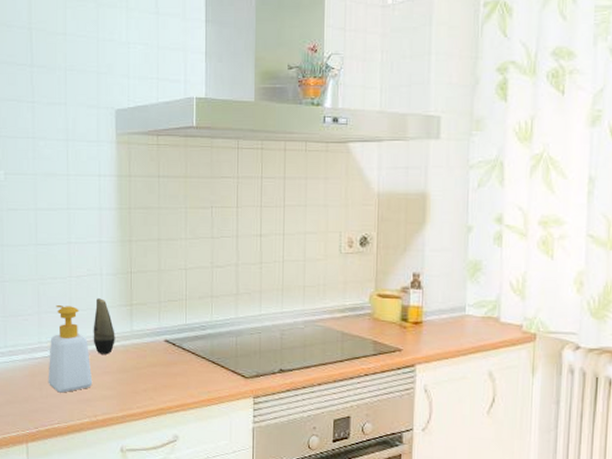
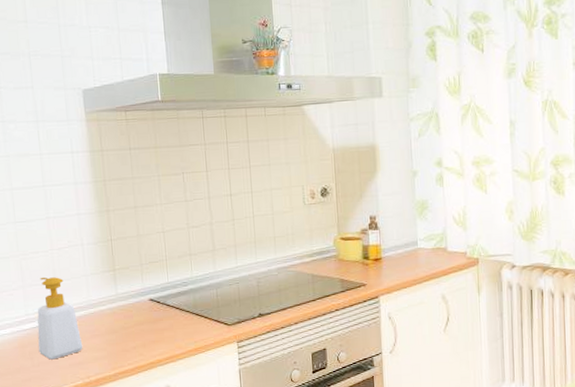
cosmetic container: present [93,298,115,355] -> none [78,267,102,319]

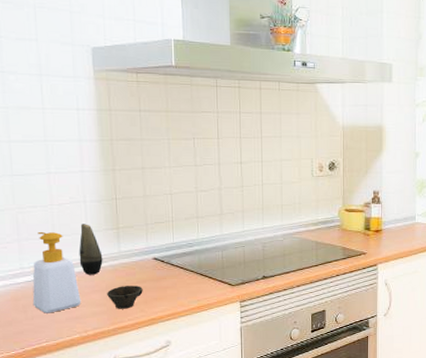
cosmetic container: none [78,267,102,319] -> present [79,224,103,275]
cup: none [107,328,141,354] -> present [107,286,143,309]

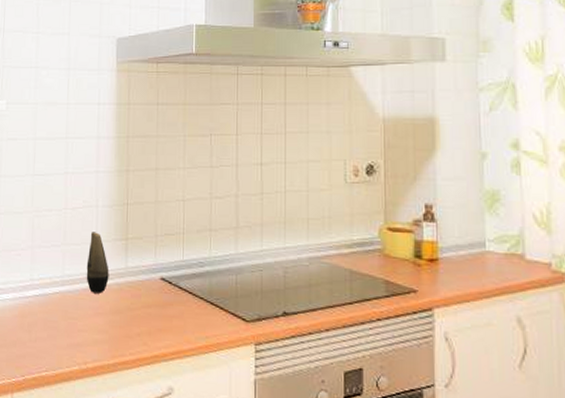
soap bottle: present [32,231,82,314] -> none [37,238,84,336]
cup: present [107,286,143,309] -> none [110,310,147,340]

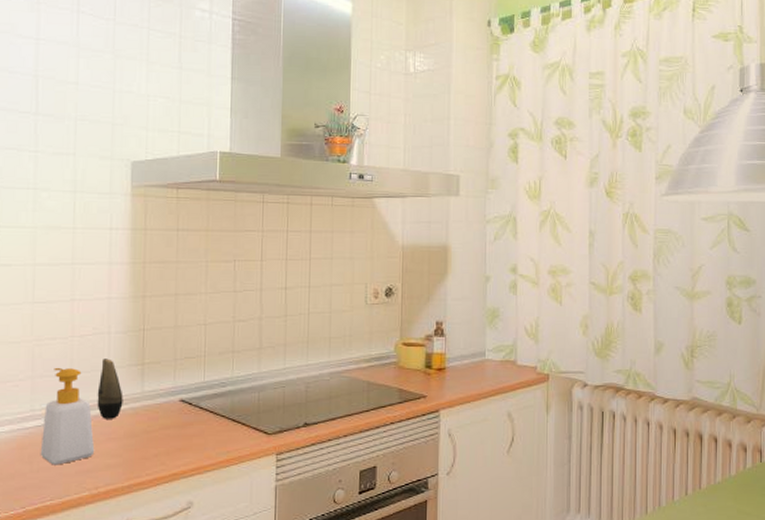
soap bottle: none [37,238,84,336] -> present [40,367,95,465]

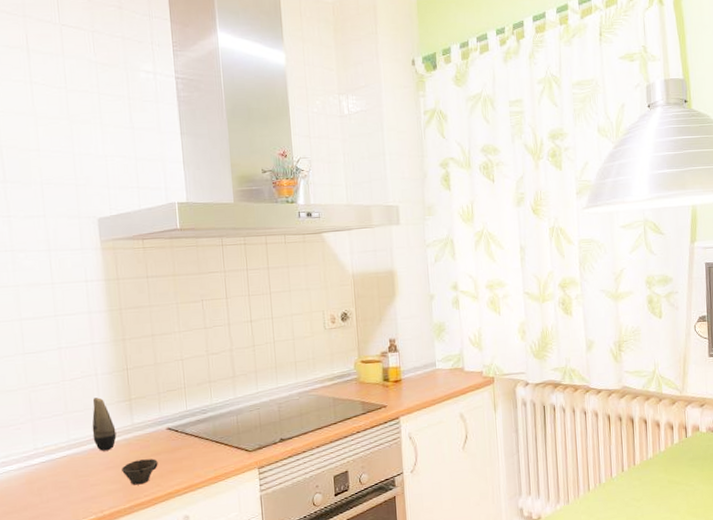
soap bottle: present [40,367,95,465] -> none [46,409,96,495]
cup: none [124,433,166,461] -> present [122,458,158,485]

